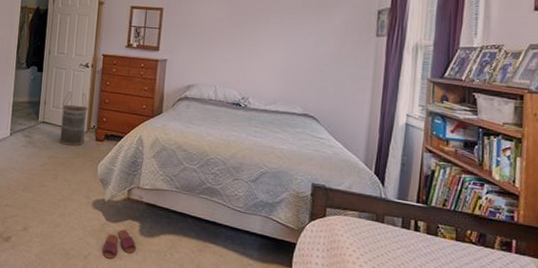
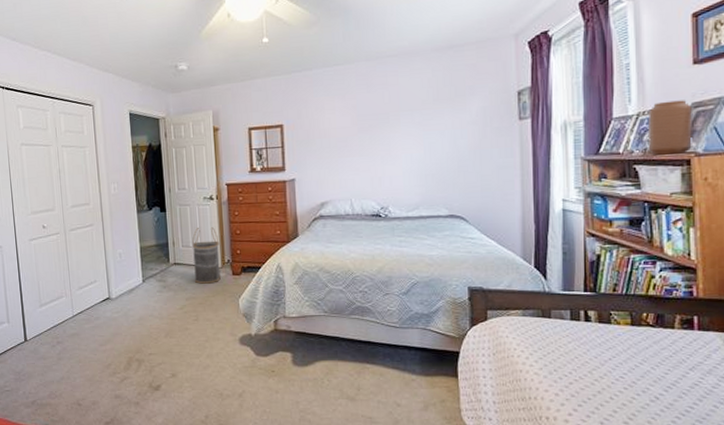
slippers: present [102,229,136,259] -> none [256,362,291,394]
vase: none [488,39,530,89] -> present [649,100,692,155]

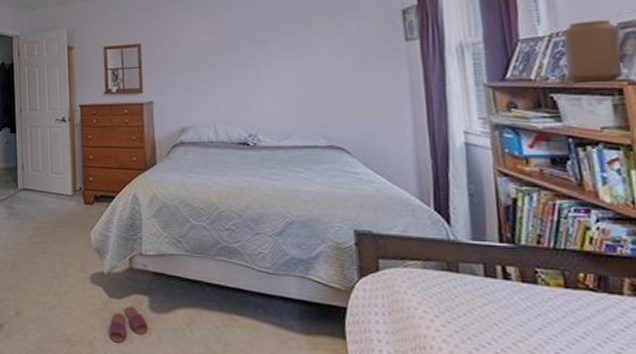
basket: present [192,227,221,284] -> none [42,151,71,213]
slippers: none [256,362,291,394] -> present [109,306,148,343]

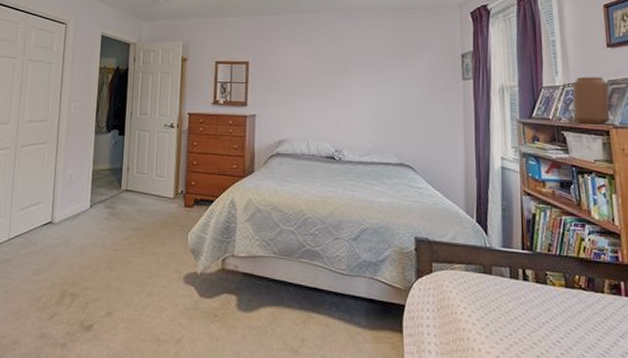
slippers: present [109,306,148,343] -> none [197,305,234,341]

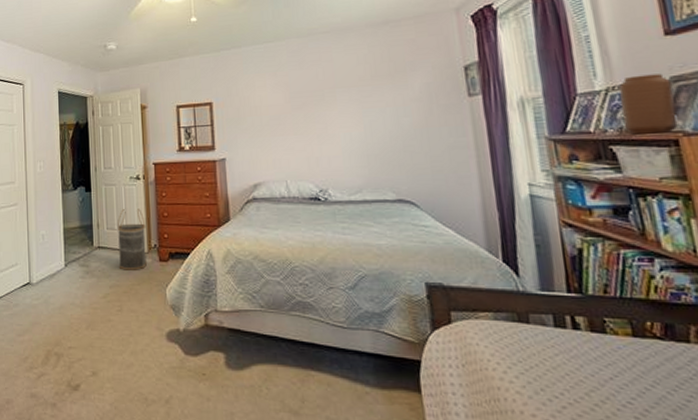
basket: none [144,155,175,215] -> present [117,209,147,270]

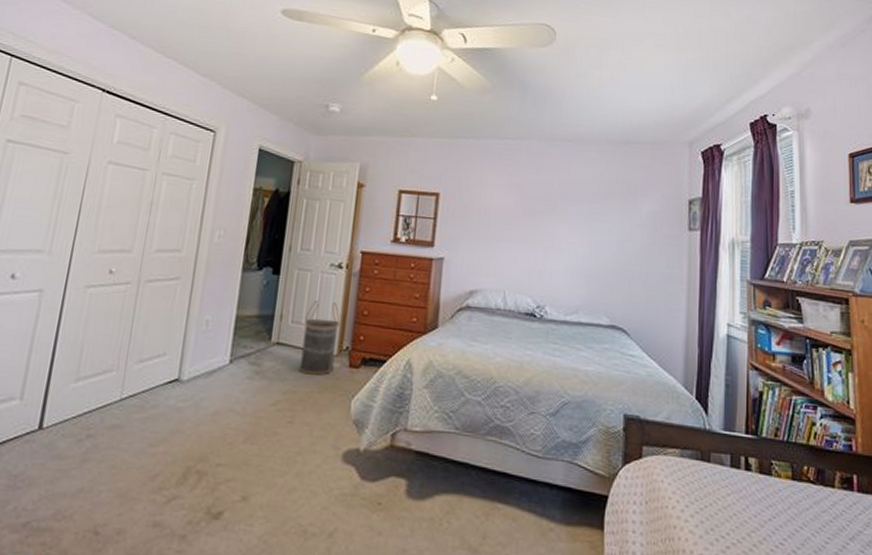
vase: present [619,74,679,135] -> none [811,234,850,292]

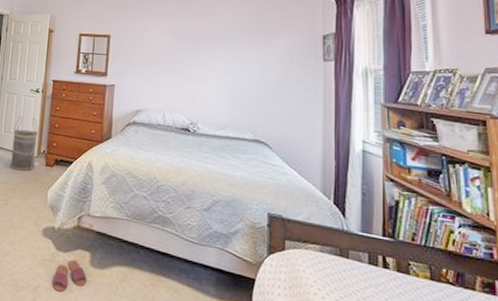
slippers: none [354,491,401,535] -> present [52,259,87,292]

